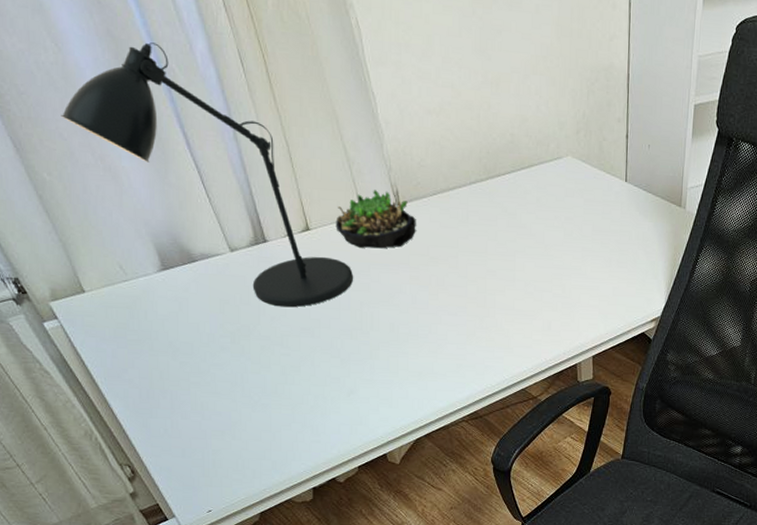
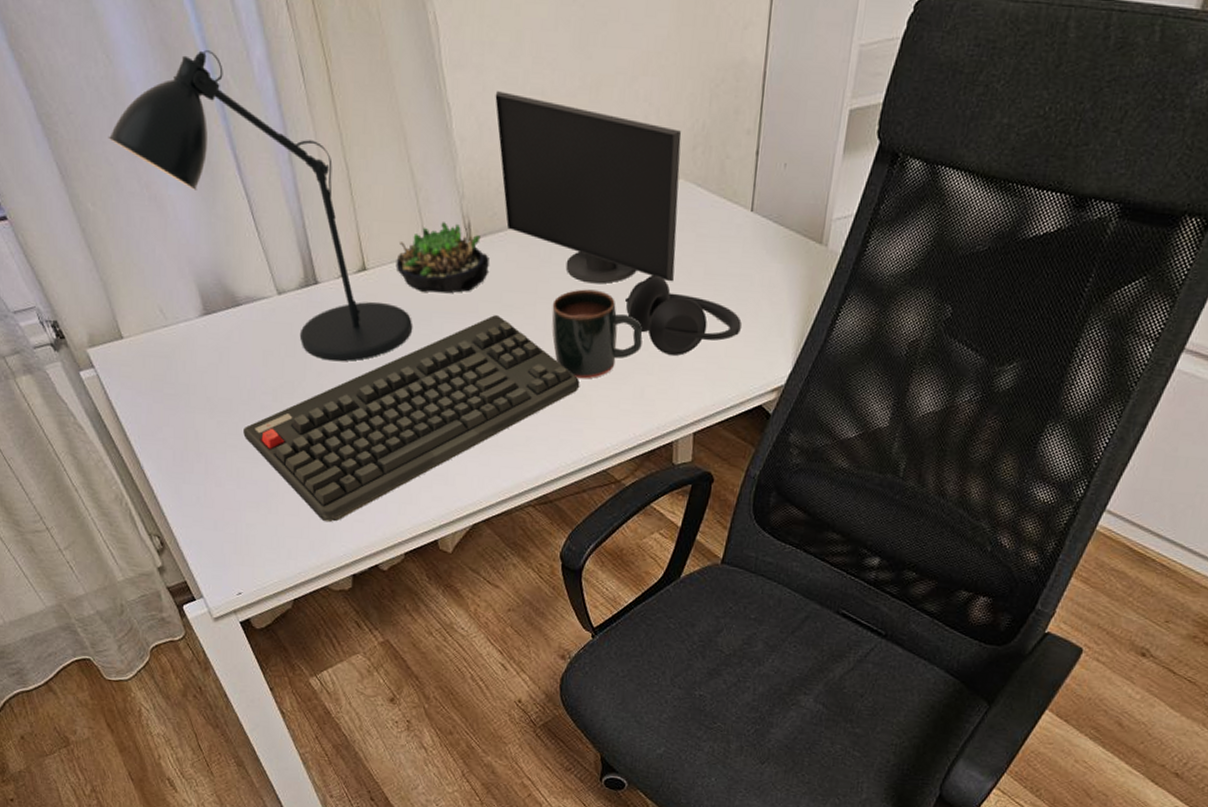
computer keyboard: none [205,266,499,445] -> present [243,315,580,523]
computer monitor: none [413,84,569,240] -> present [495,91,682,284]
mug: none [471,244,547,316] -> present [551,289,643,379]
headphones: none [530,231,624,295] -> present [624,274,742,356]

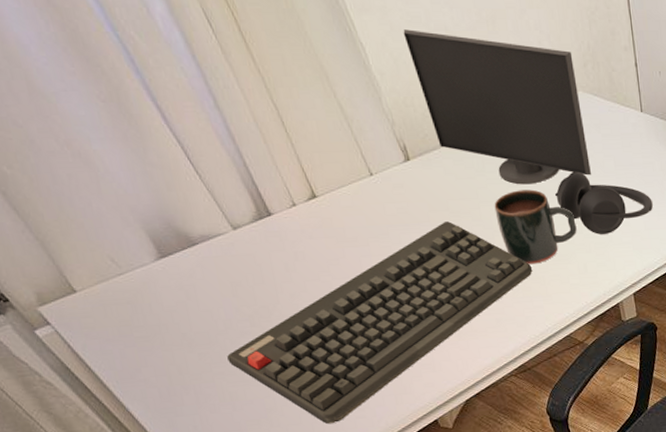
desk lamp: present [108,50,412,361] -> none [10,9,373,282]
succulent plant: present [395,222,489,293] -> none [343,147,432,210]

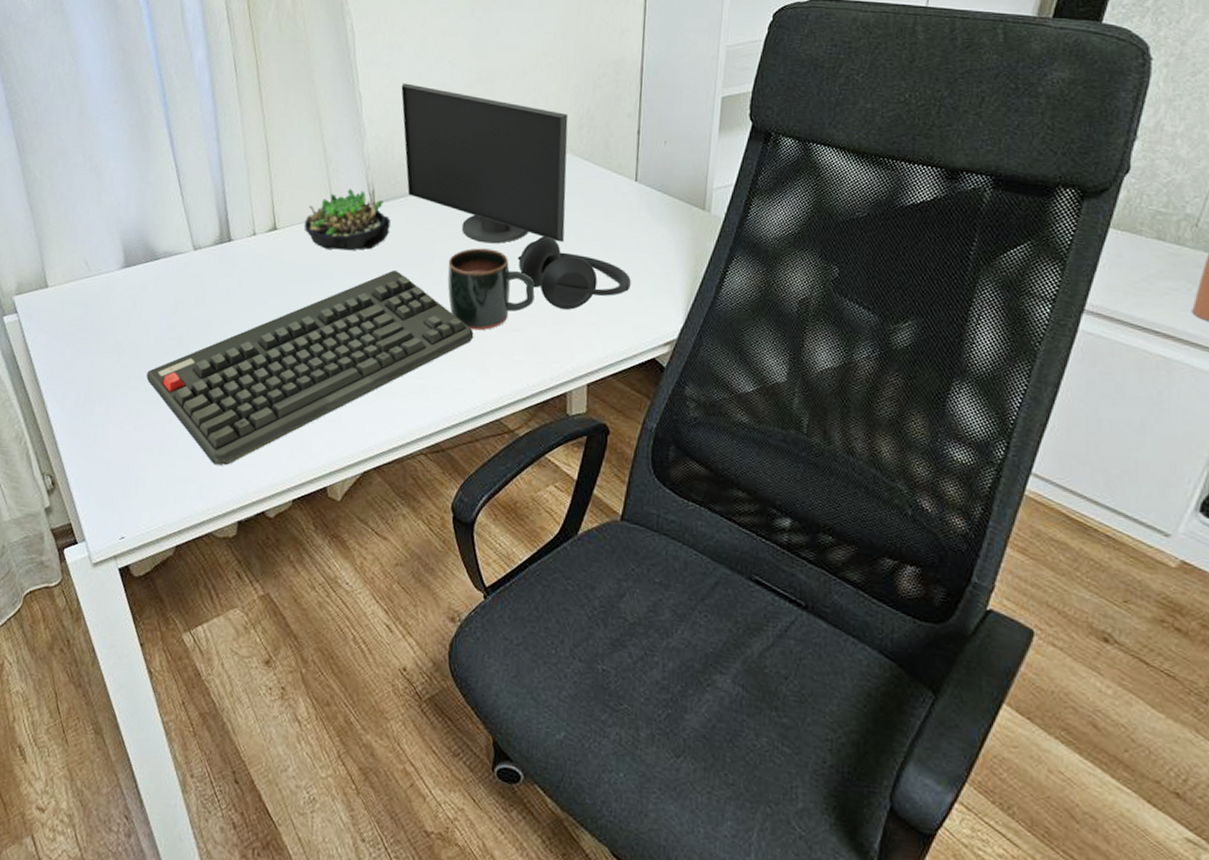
succulent plant: none [343,147,432,210] -> present [304,189,391,251]

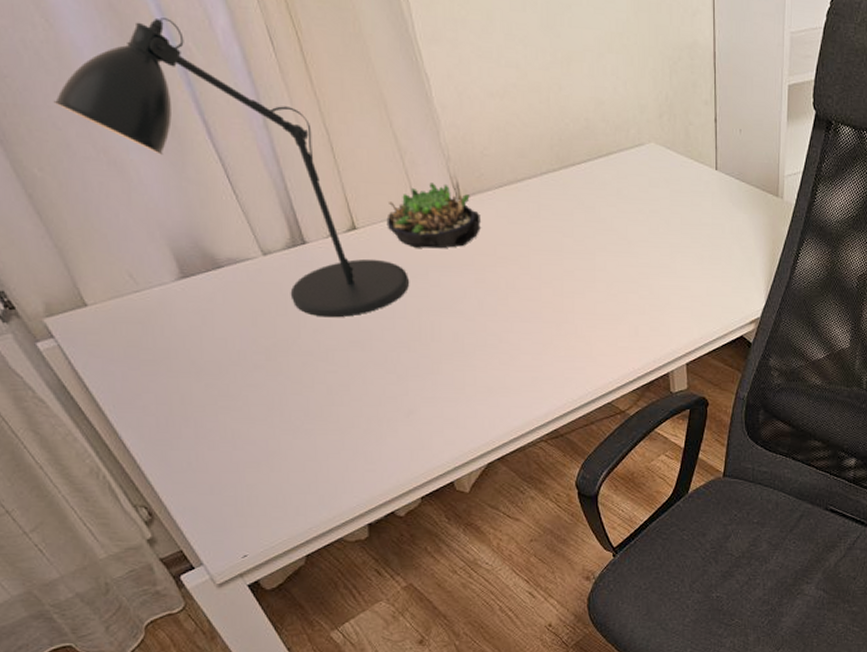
desk lamp: none [63,53,316,311] -> present [53,17,409,318]
computer keyboard: present [146,270,474,466] -> none [236,267,579,475]
computer monitor: present [401,83,569,244] -> none [472,64,654,236]
mug: present [447,248,535,331] -> none [545,241,632,322]
headphones: present [517,235,631,310] -> none [612,226,718,296]

